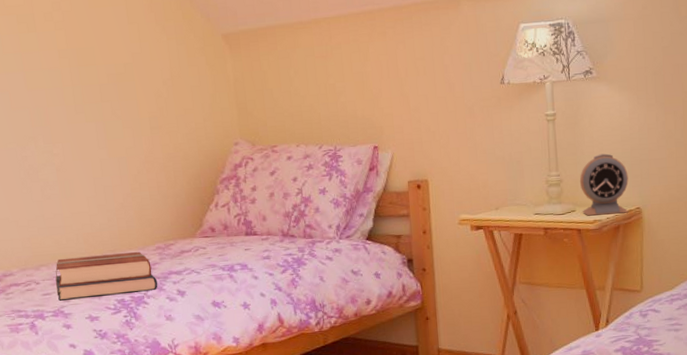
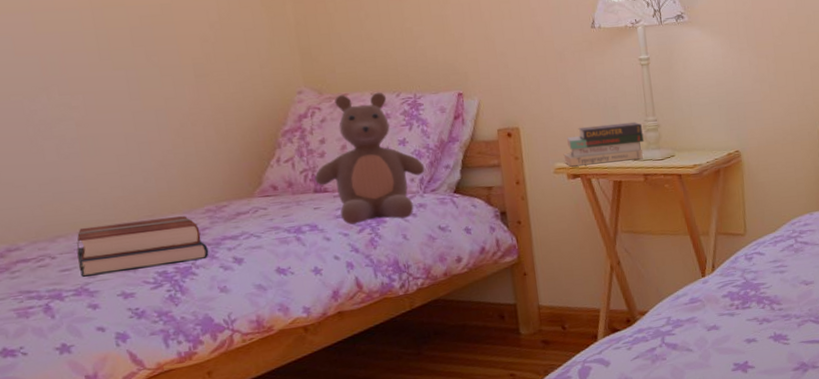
teddy bear: none [246,144,342,266] -> present [314,92,425,225]
books: none [468,176,546,219] -> present [563,121,645,167]
alarm clock: present [579,153,629,216] -> none [677,97,728,161]

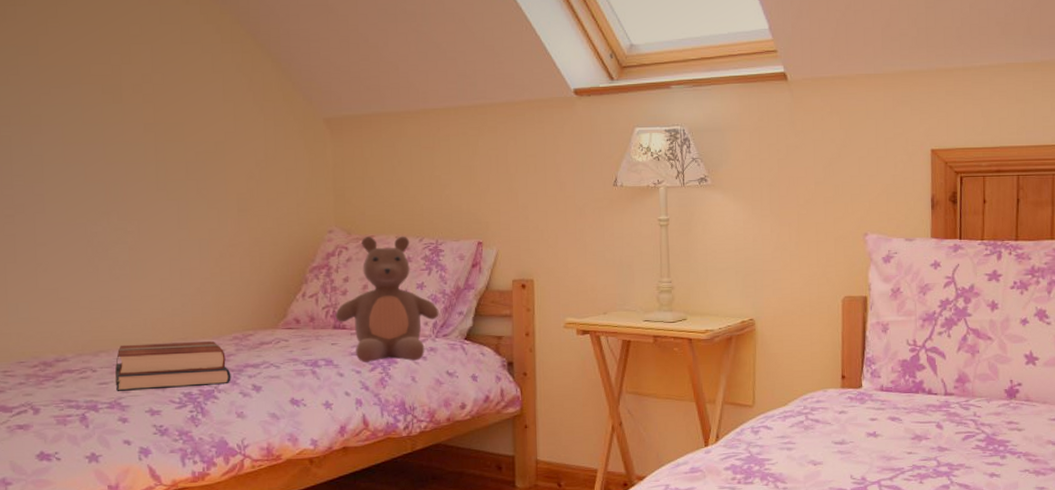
books: present [563,121,645,167] -> none [574,282,657,323]

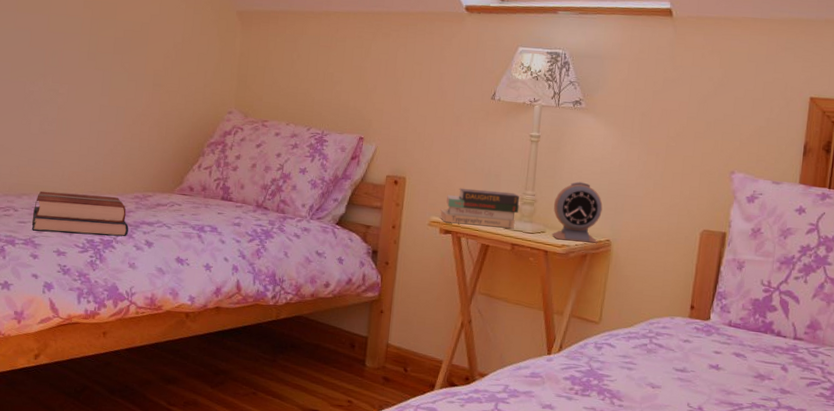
teddy bear: present [335,236,439,363] -> none [224,121,317,238]
books: none [574,282,657,323] -> present [440,188,520,229]
alarm clock: none [691,262,742,325] -> present [551,181,603,243]

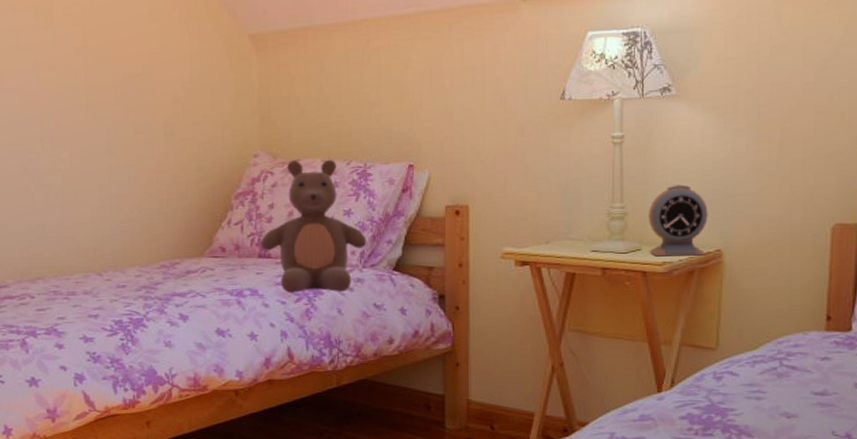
books: present [32,191,129,237] -> none [51,269,159,318]
teddy bear: none [224,121,317,238] -> present [260,159,367,294]
books: present [440,188,520,229] -> none [513,207,607,253]

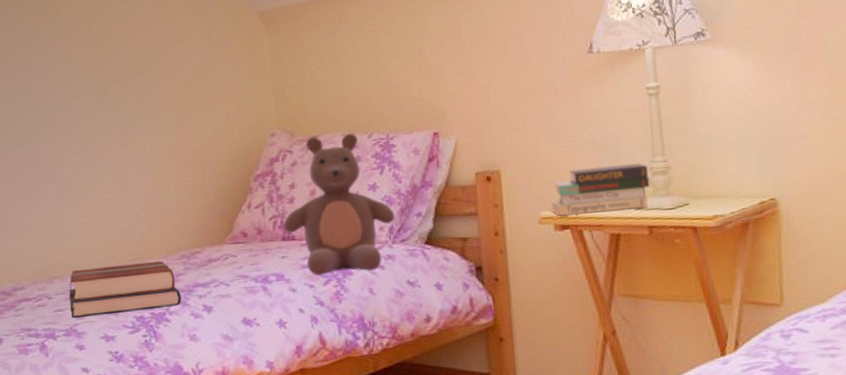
books: none [51,269,159,318] -> present [69,261,182,318]
books: none [513,207,607,253] -> present [550,162,650,216]
alarm clock: present [648,184,708,257] -> none [693,132,760,210]

